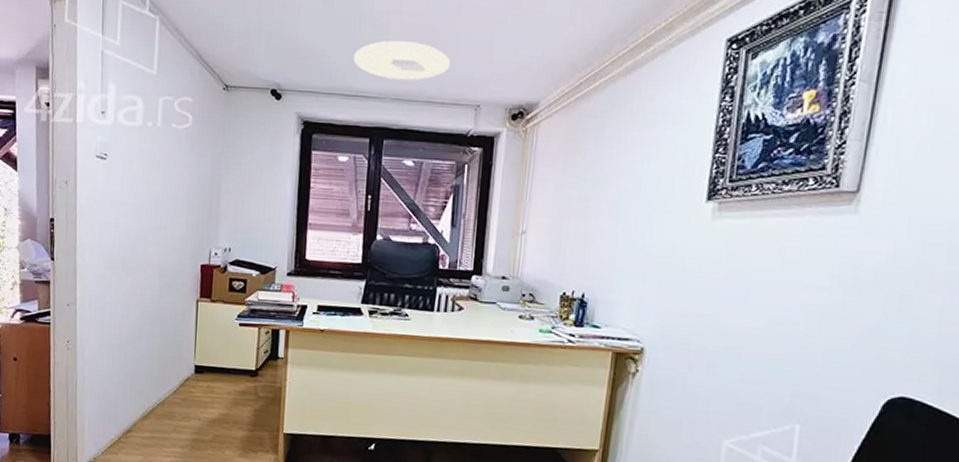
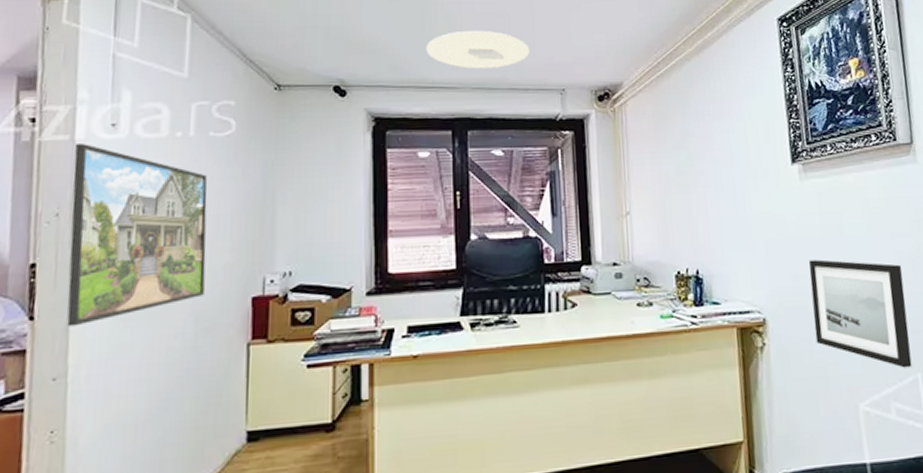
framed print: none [75,126,170,269] -> present [67,144,208,327]
wall art: none [692,300,808,418] -> present [809,259,913,368]

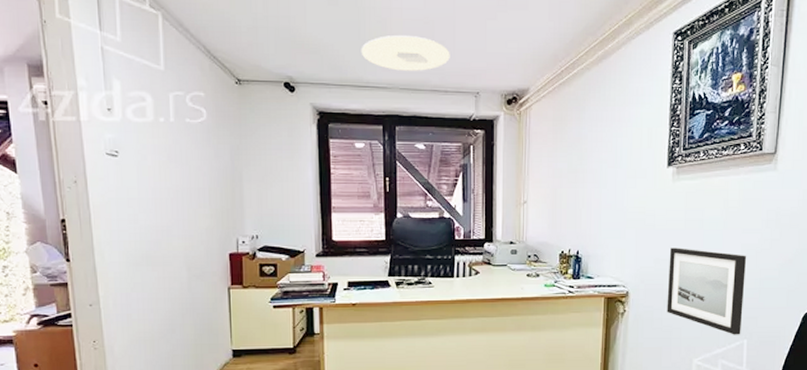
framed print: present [67,144,208,327] -> none [82,125,193,268]

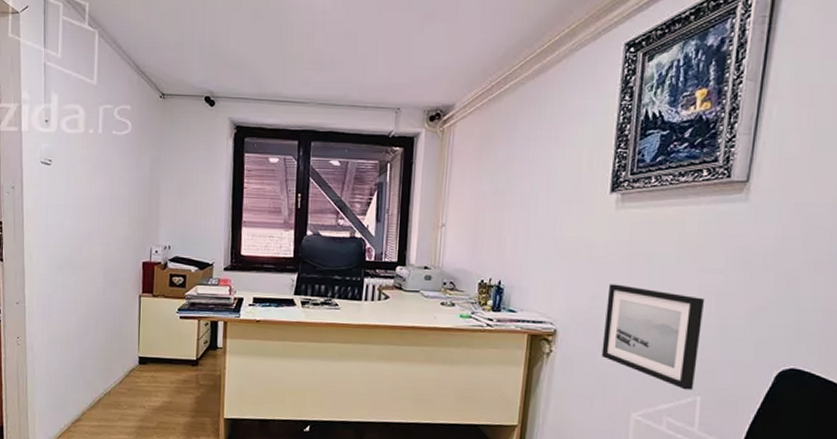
ceiling light: present [361,34,450,71] -> none [281,49,372,86]

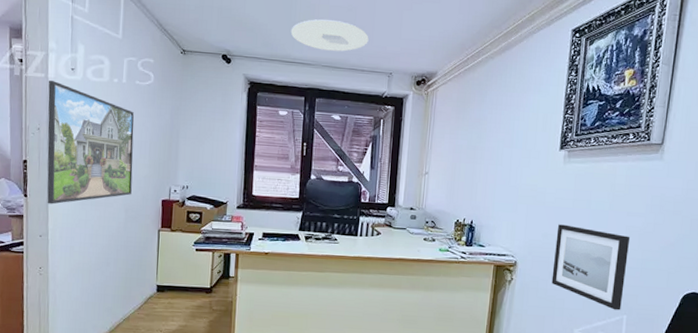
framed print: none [22,135,112,269] -> present [47,81,134,205]
ceiling light: none [281,49,372,86] -> present [290,19,369,52]

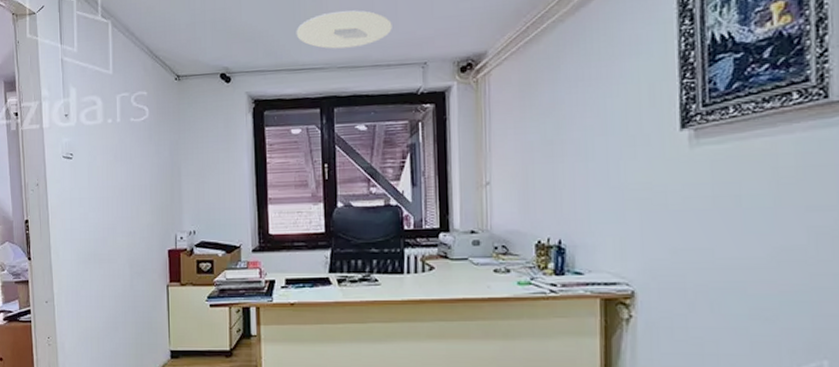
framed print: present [47,81,134,205] -> none [44,131,135,266]
wall art: present [551,224,631,311] -> none [692,233,818,353]

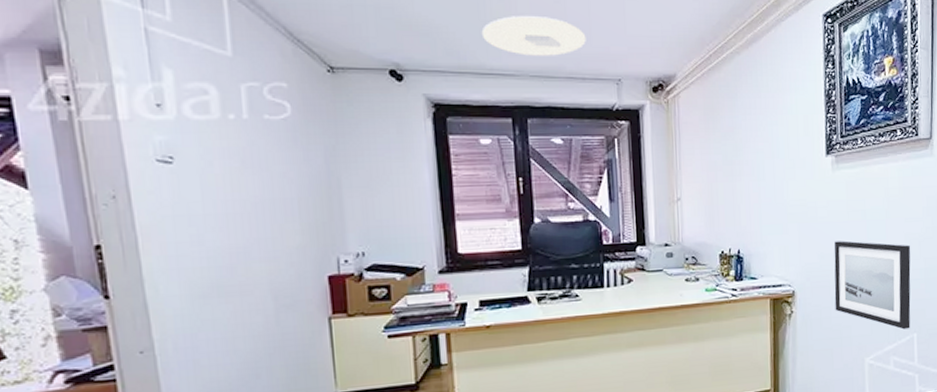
wall art: none [692,233,818,353] -> present [834,240,911,330]

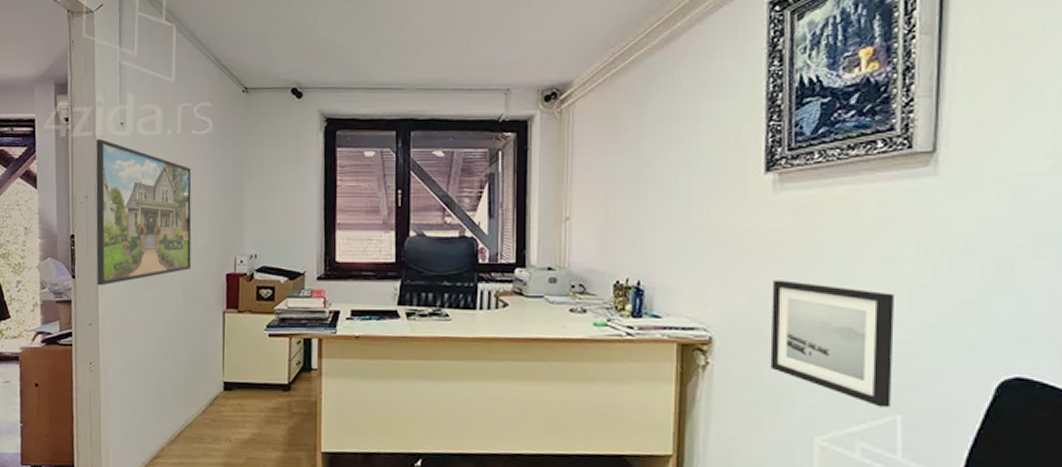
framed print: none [121,125,280,305] -> present [95,139,192,286]
ceiling light: present [481,15,586,56] -> none [374,29,476,69]

